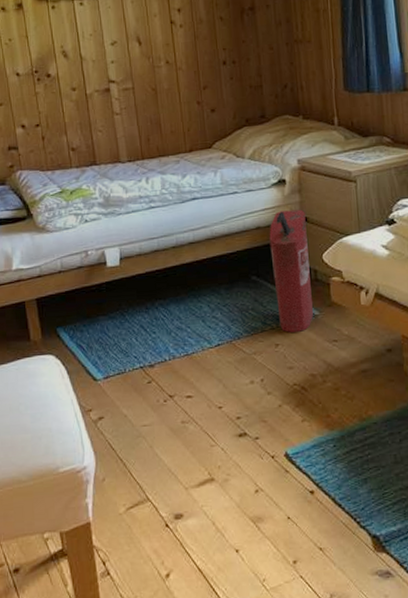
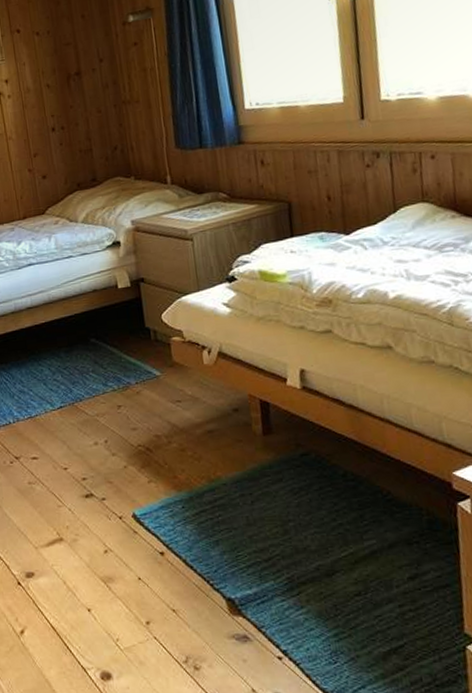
fire extinguisher: present [269,209,313,333] -> none [106,270,155,395]

